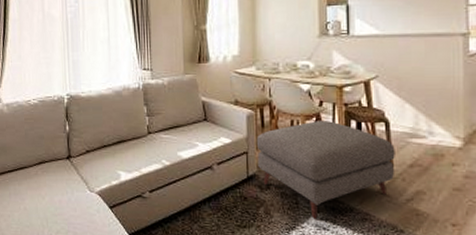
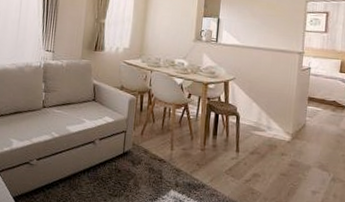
ottoman: present [256,121,395,219] -> none [133,110,242,192]

